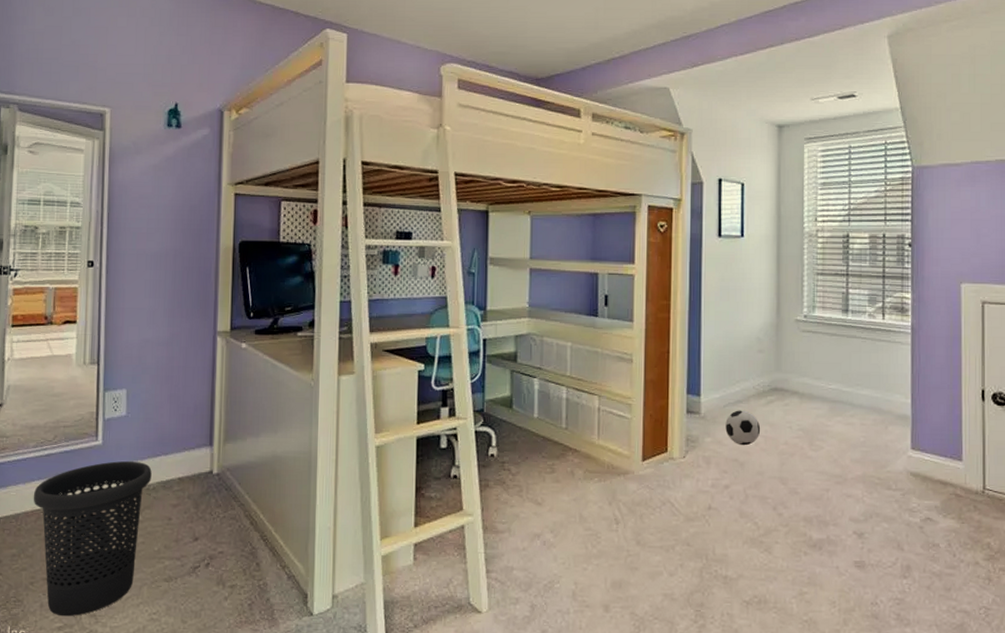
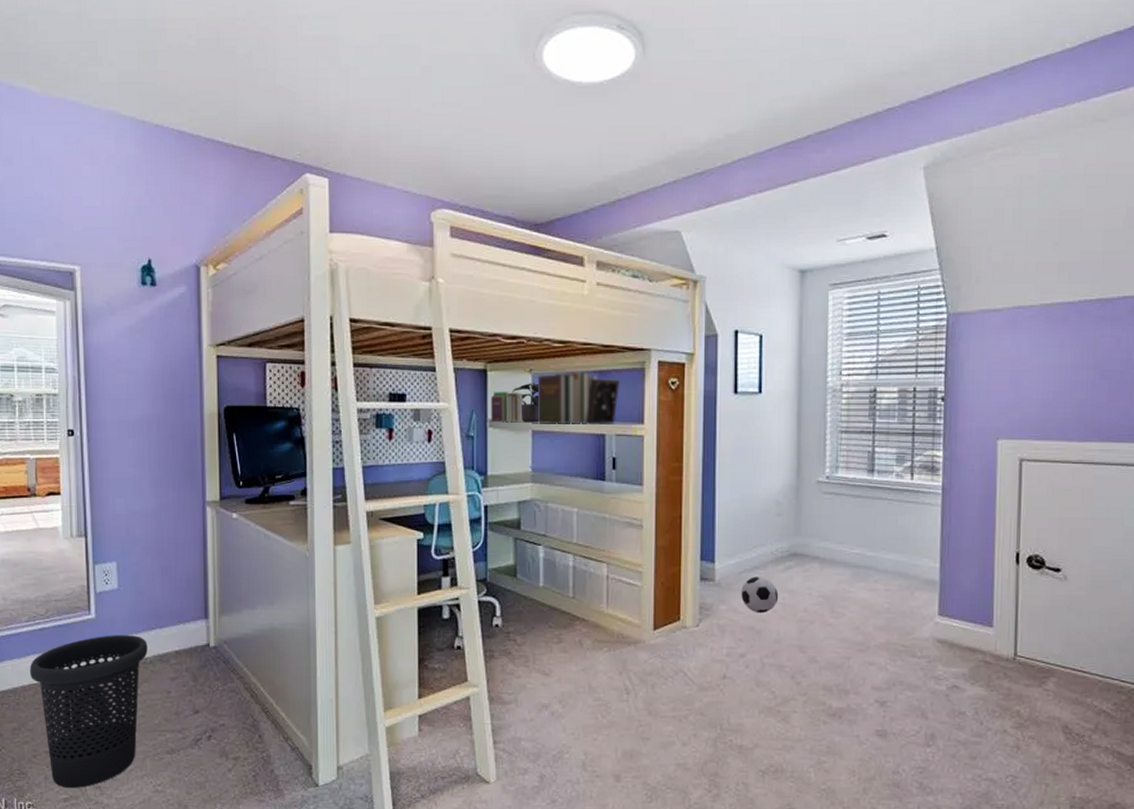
books: none [491,232,522,261] -> present [491,392,523,423]
potted plant: none [511,224,537,261] -> present [511,383,540,423]
books: none [535,214,592,264] -> present [537,371,597,425]
picture frame: none [580,220,612,264] -> present [586,378,619,424]

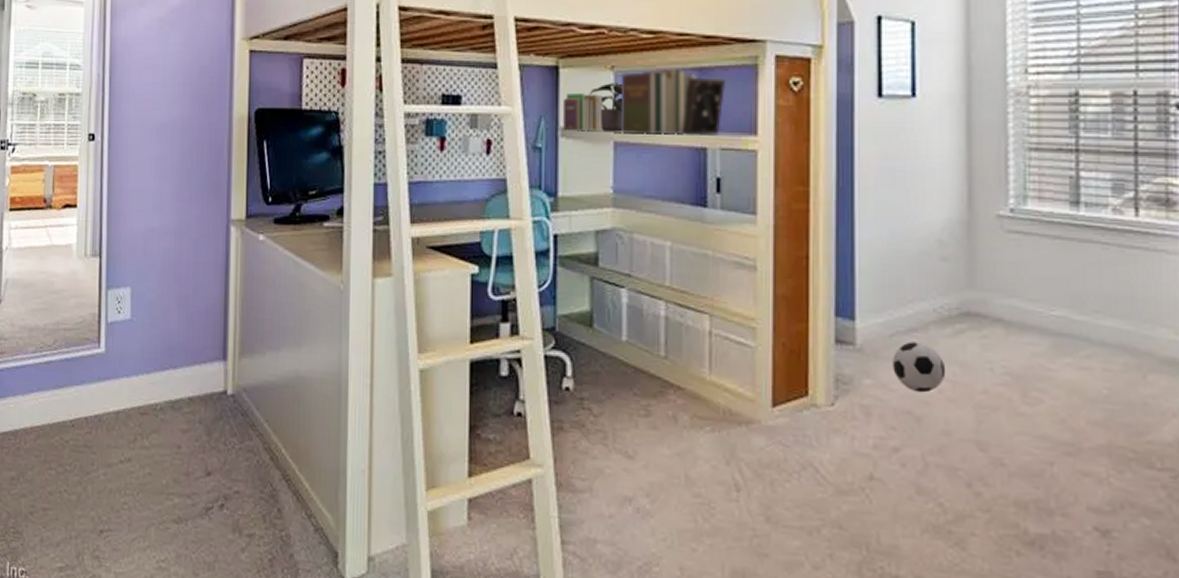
trash bin: present [29,635,148,789] -> none [32,373,159,556]

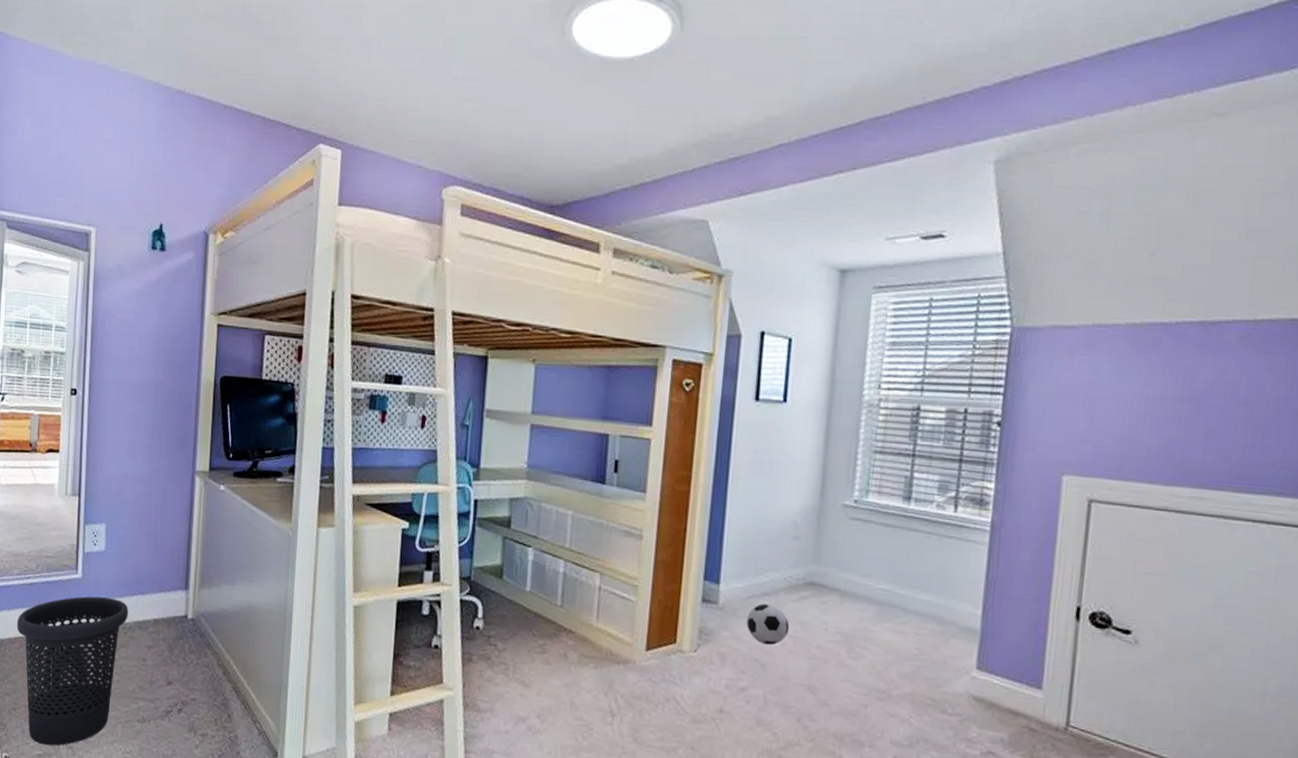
trash bin: none [32,373,159,556] -> present [16,596,128,746]
books: present [563,94,603,132] -> none [488,380,524,414]
potted plant: present [589,83,623,132] -> none [512,373,541,417]
books: present [620,69,697,136] -> none [538,364,605,422]
picture frame: present [682,77,725,135] -> none [588,373,629,424]

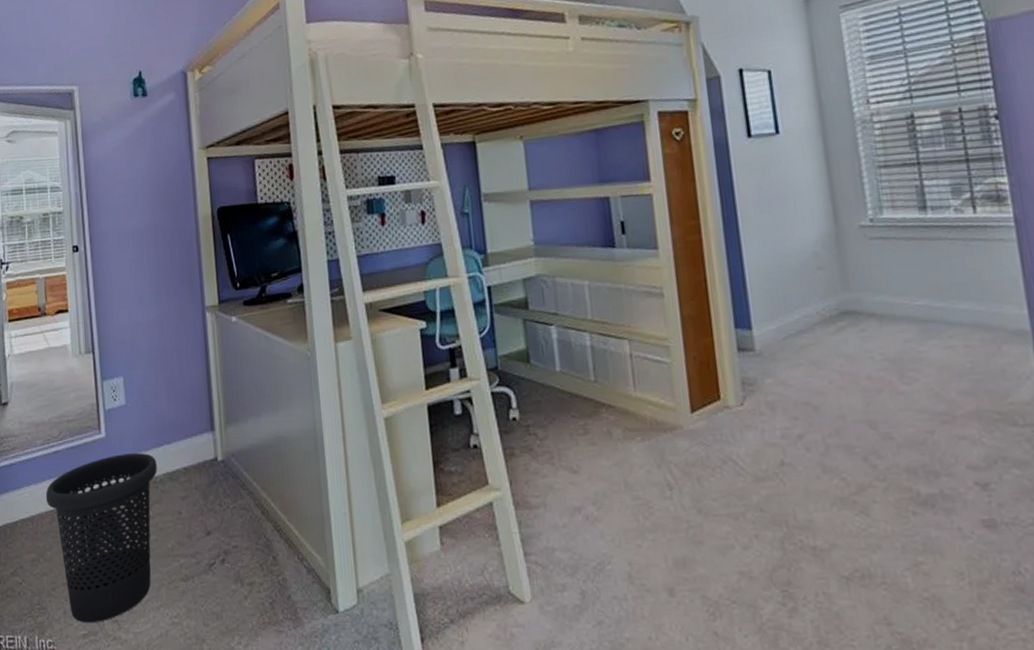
soccer ball: present [746,603,790,646] -> none [787,342,834,385]

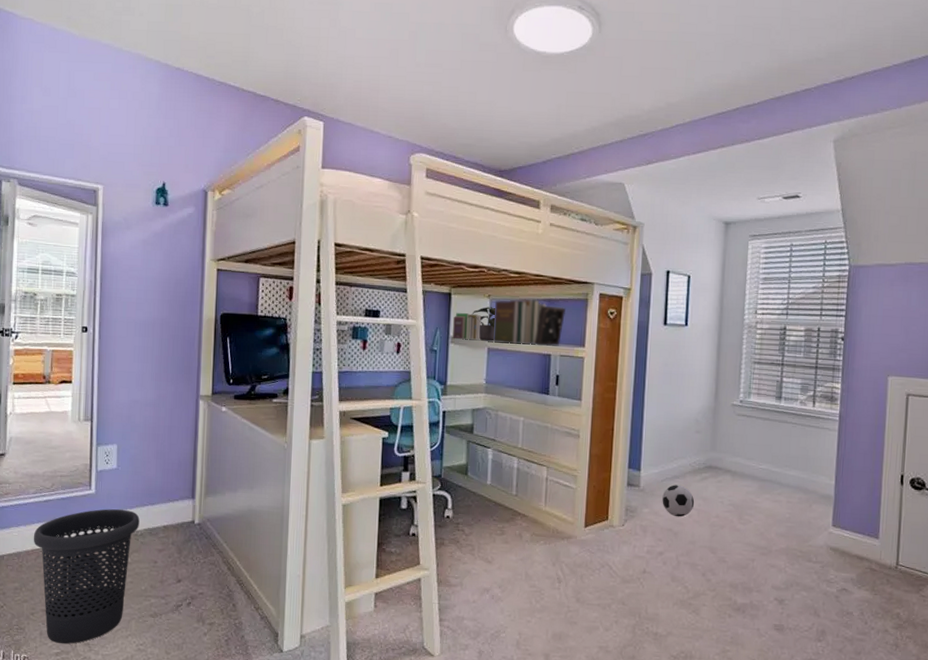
books: none [483,161,519,197] -> present [453,313,481,340]
potted plant: none [503,150,536,193] -> present [472,307,495,342]
books: none [529,133,594,193] -> present [493,299,547,345]
picture frame: none [585,135,619,188] -> present [534,305,566,346]
soccer ball: none [787,342,834,385] -> present [662,485,695,517]

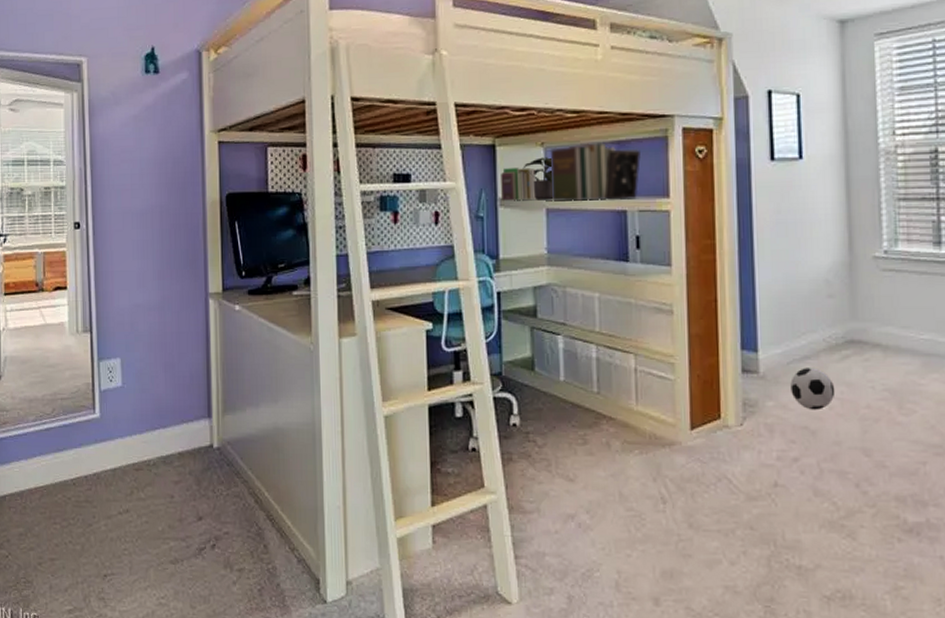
trash bin: present [33,509,140,644] -> none [36,435,151,600]

